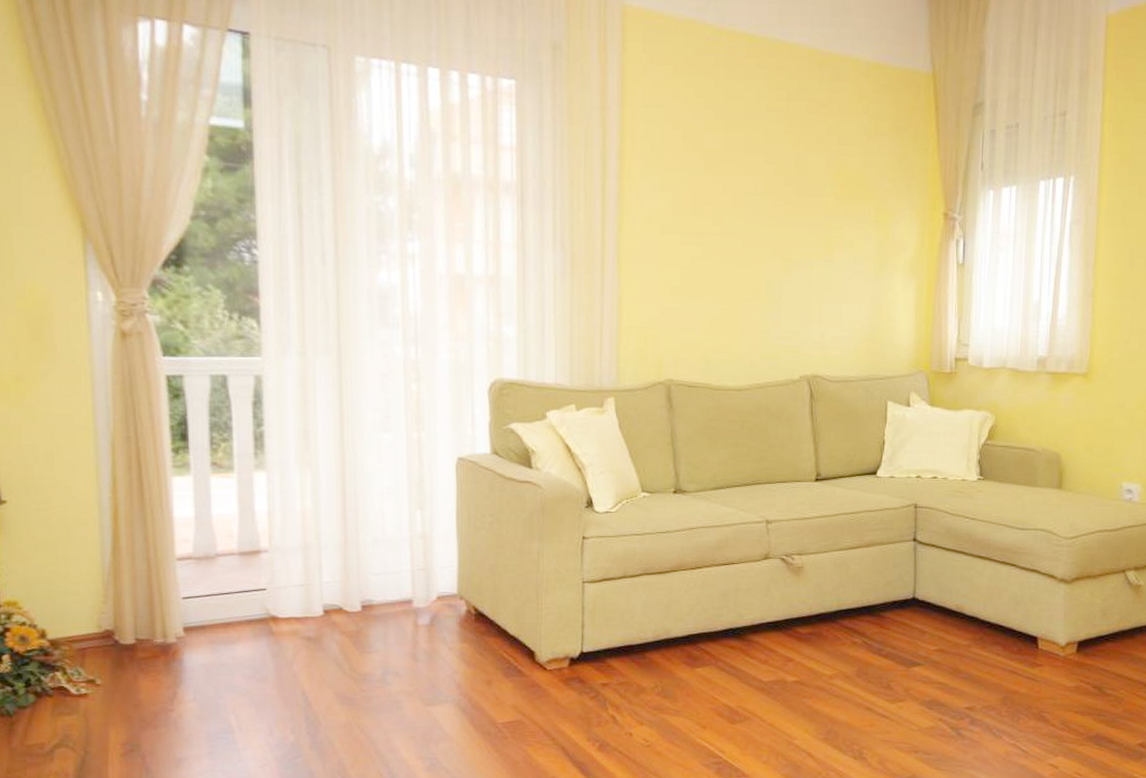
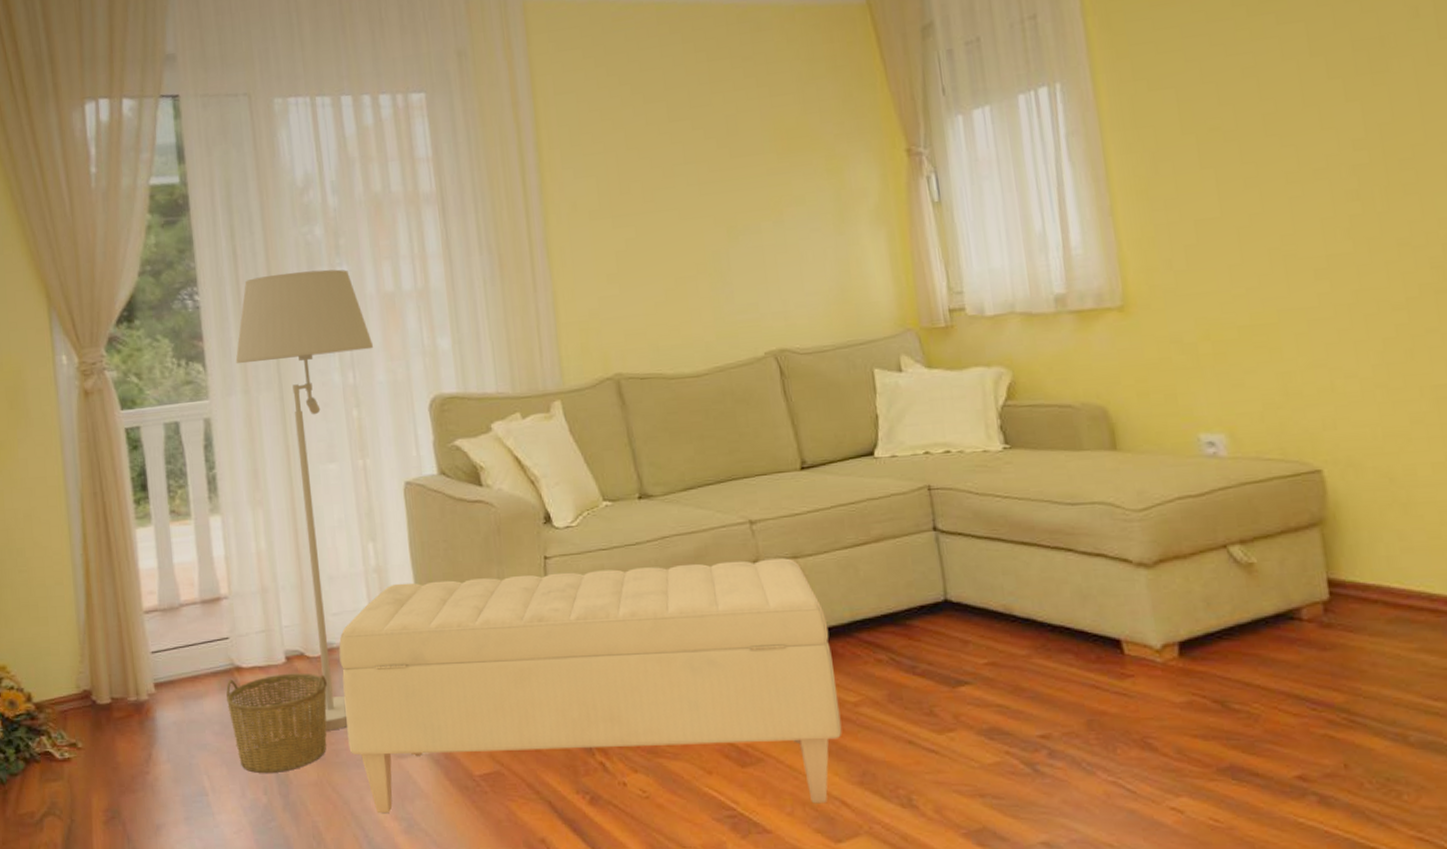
basket: none [259,625,363,714] -> present [226,673,327,773]
floor lamp: none [293,239,438,679] -> present [235,269,373,731]
ottoman: none [378,550,818,755] -> present [338,558,842,814]

